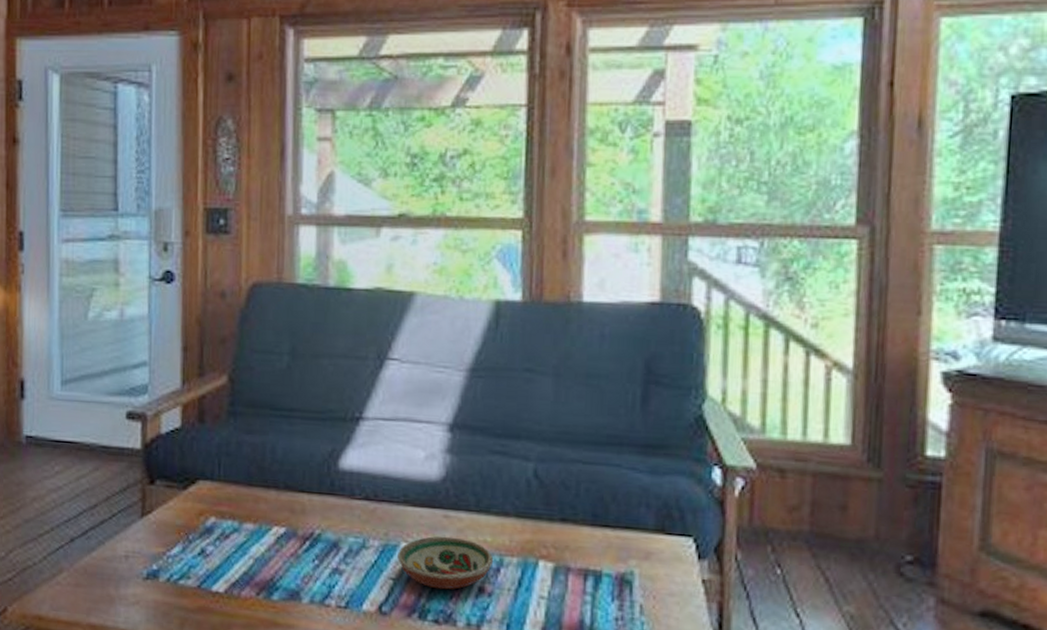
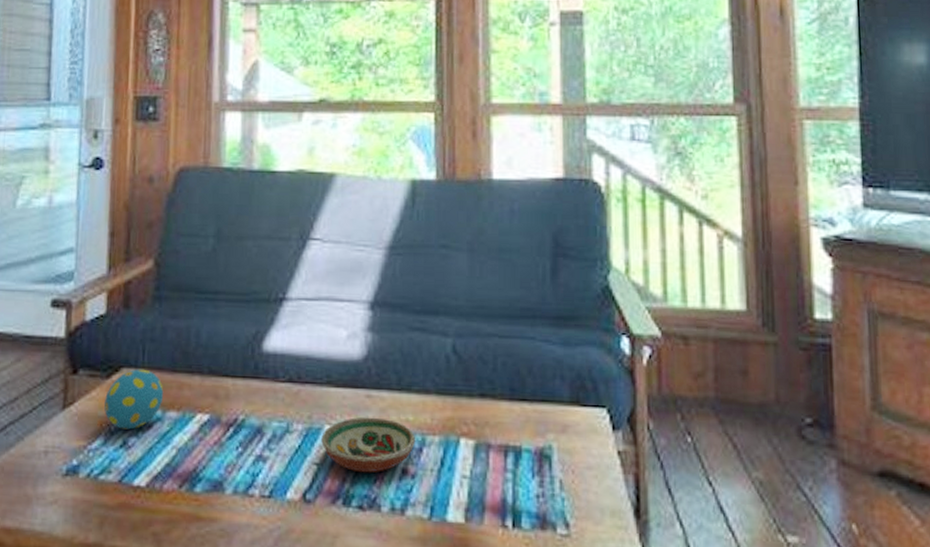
decorative egg: none [181,481,240,539] -> present [103,369,164,430]

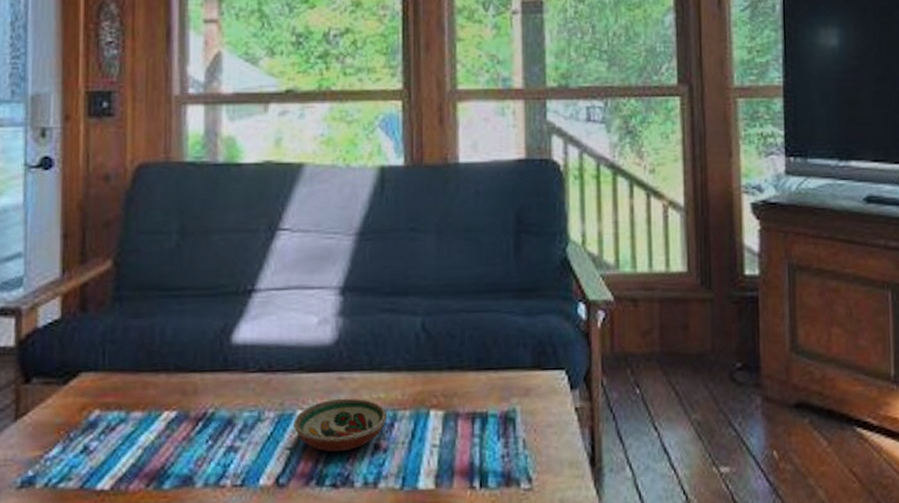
decorative egg: present [103,369,164,430] -> none [61,371,127,435]

